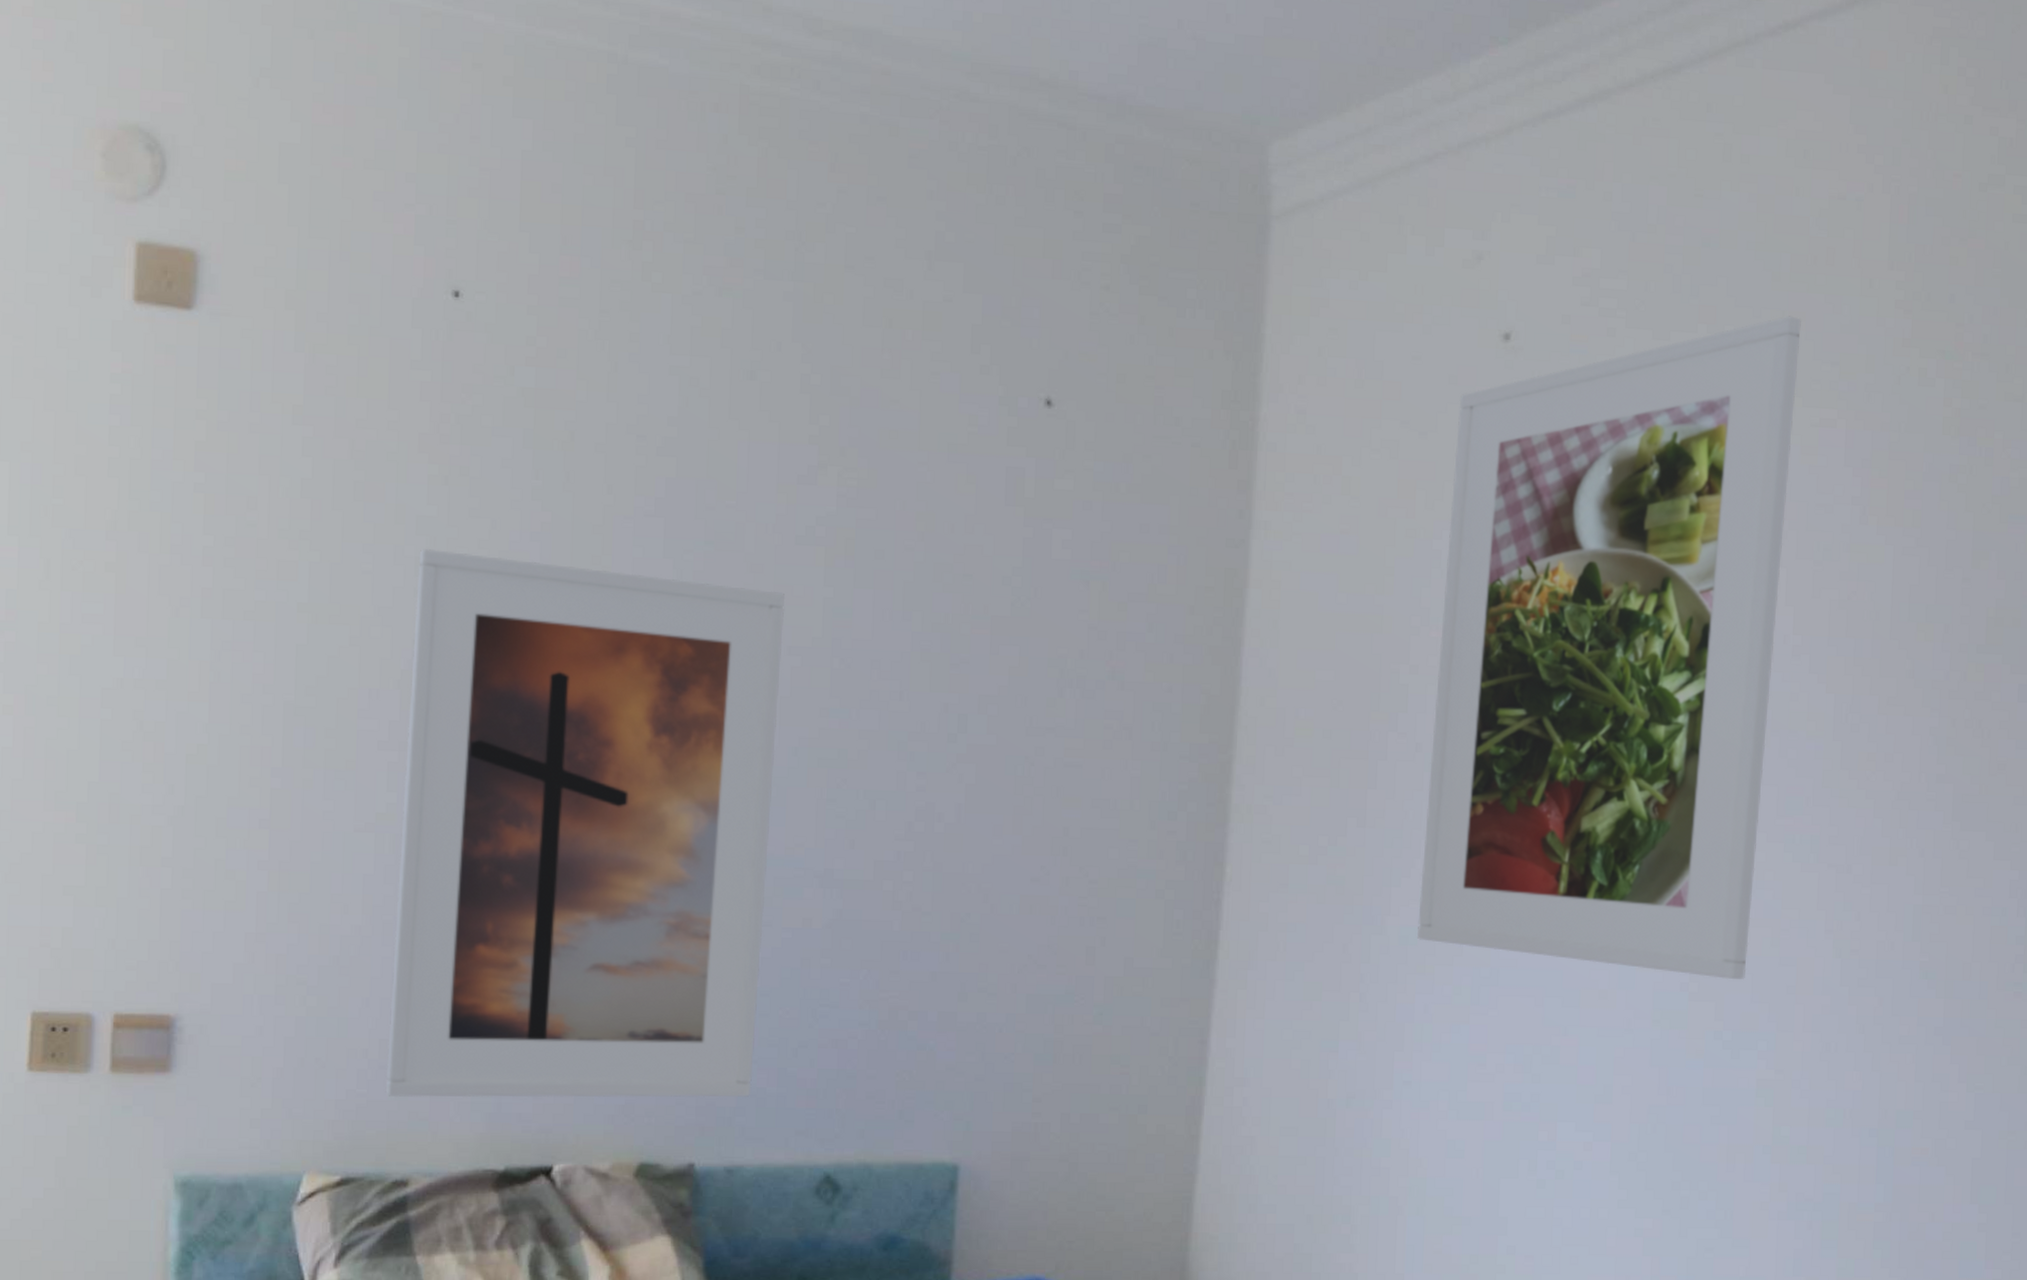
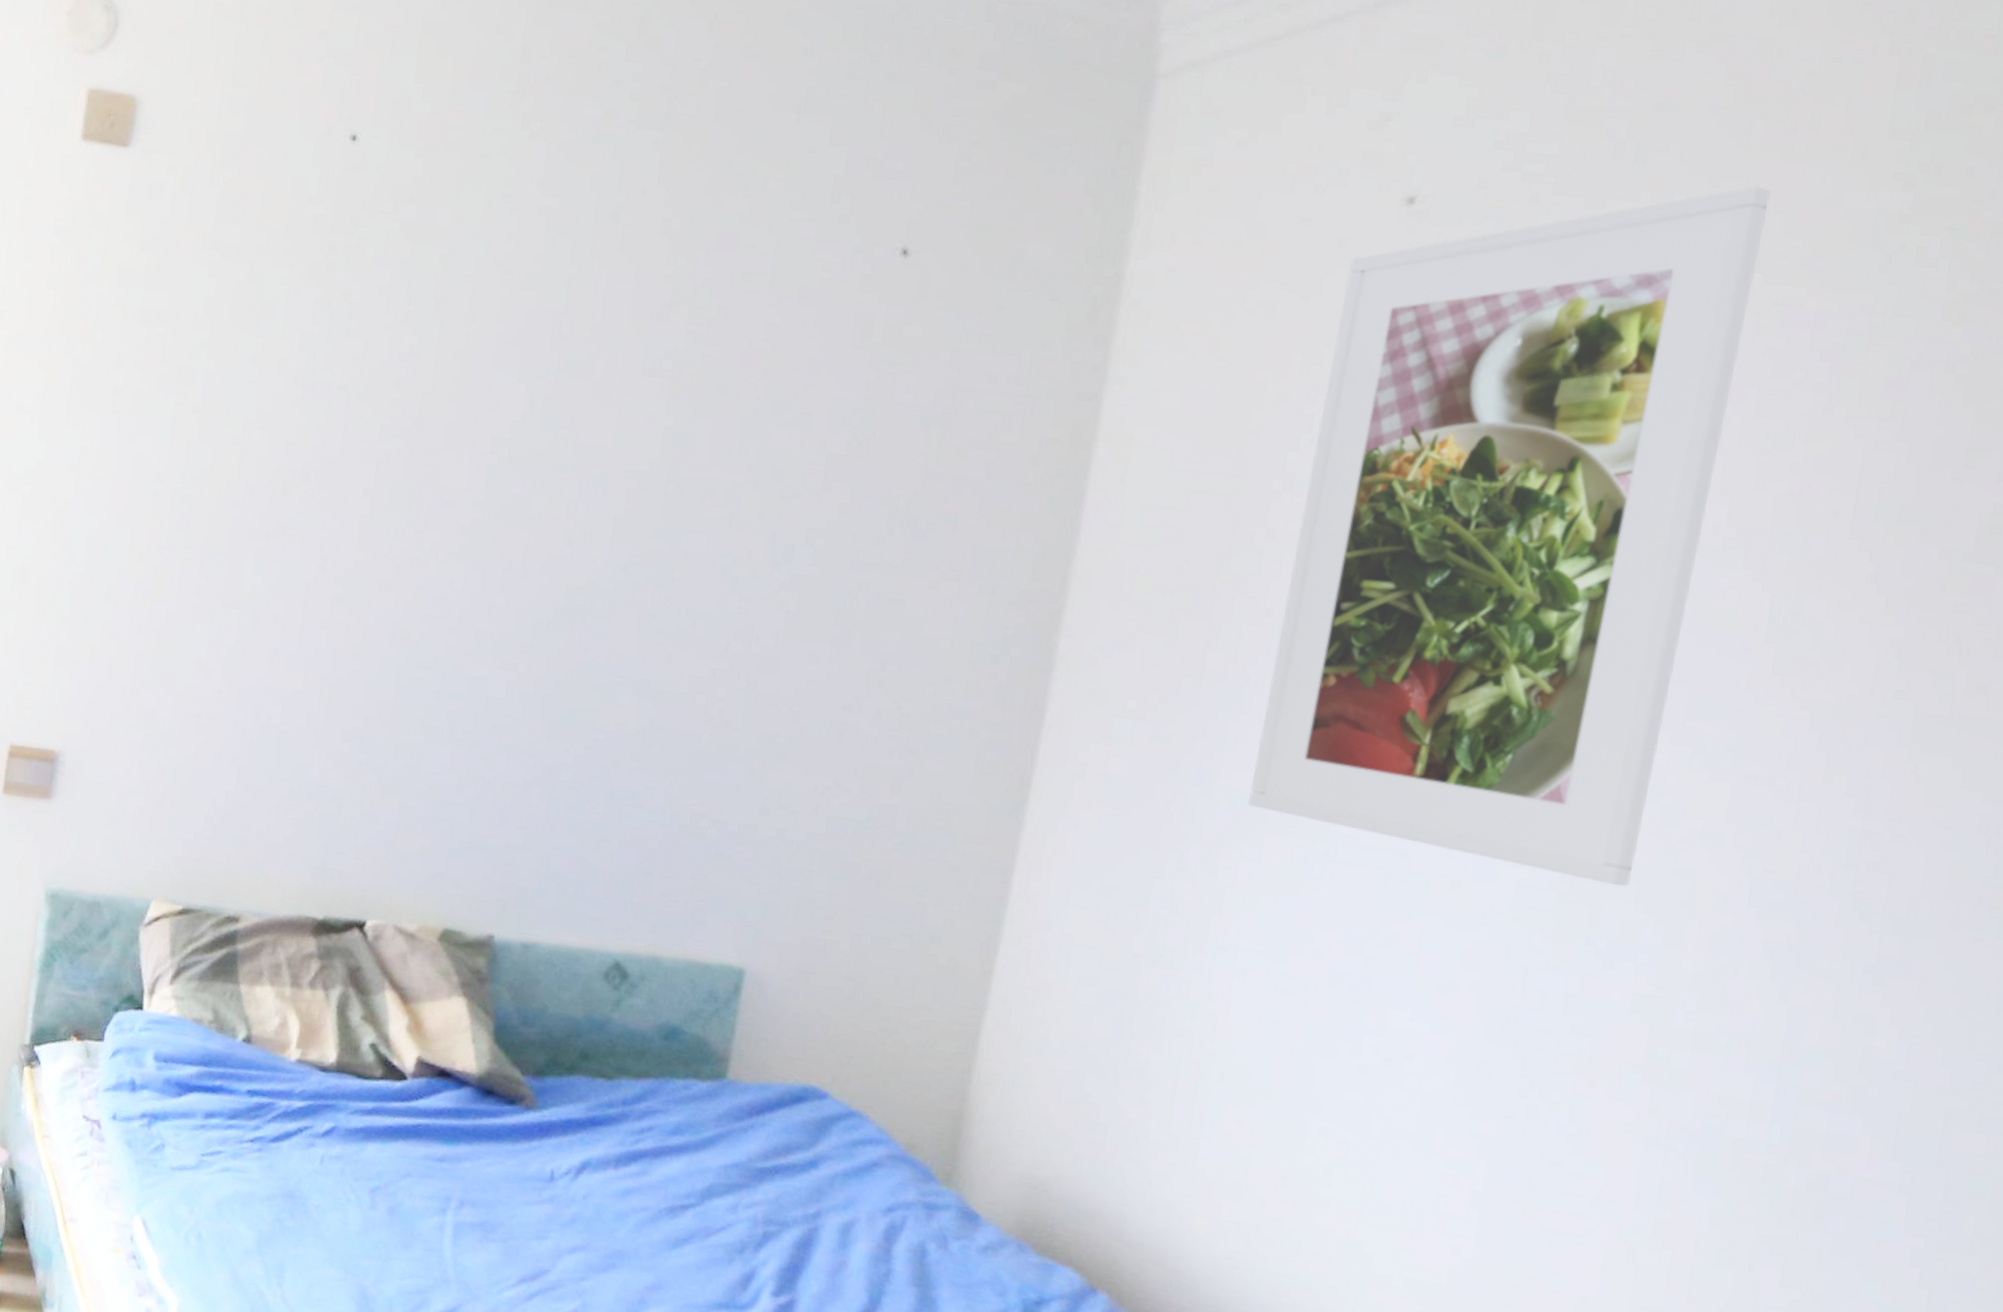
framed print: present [385,548,785,1098] -> none [227,362,627,881]

